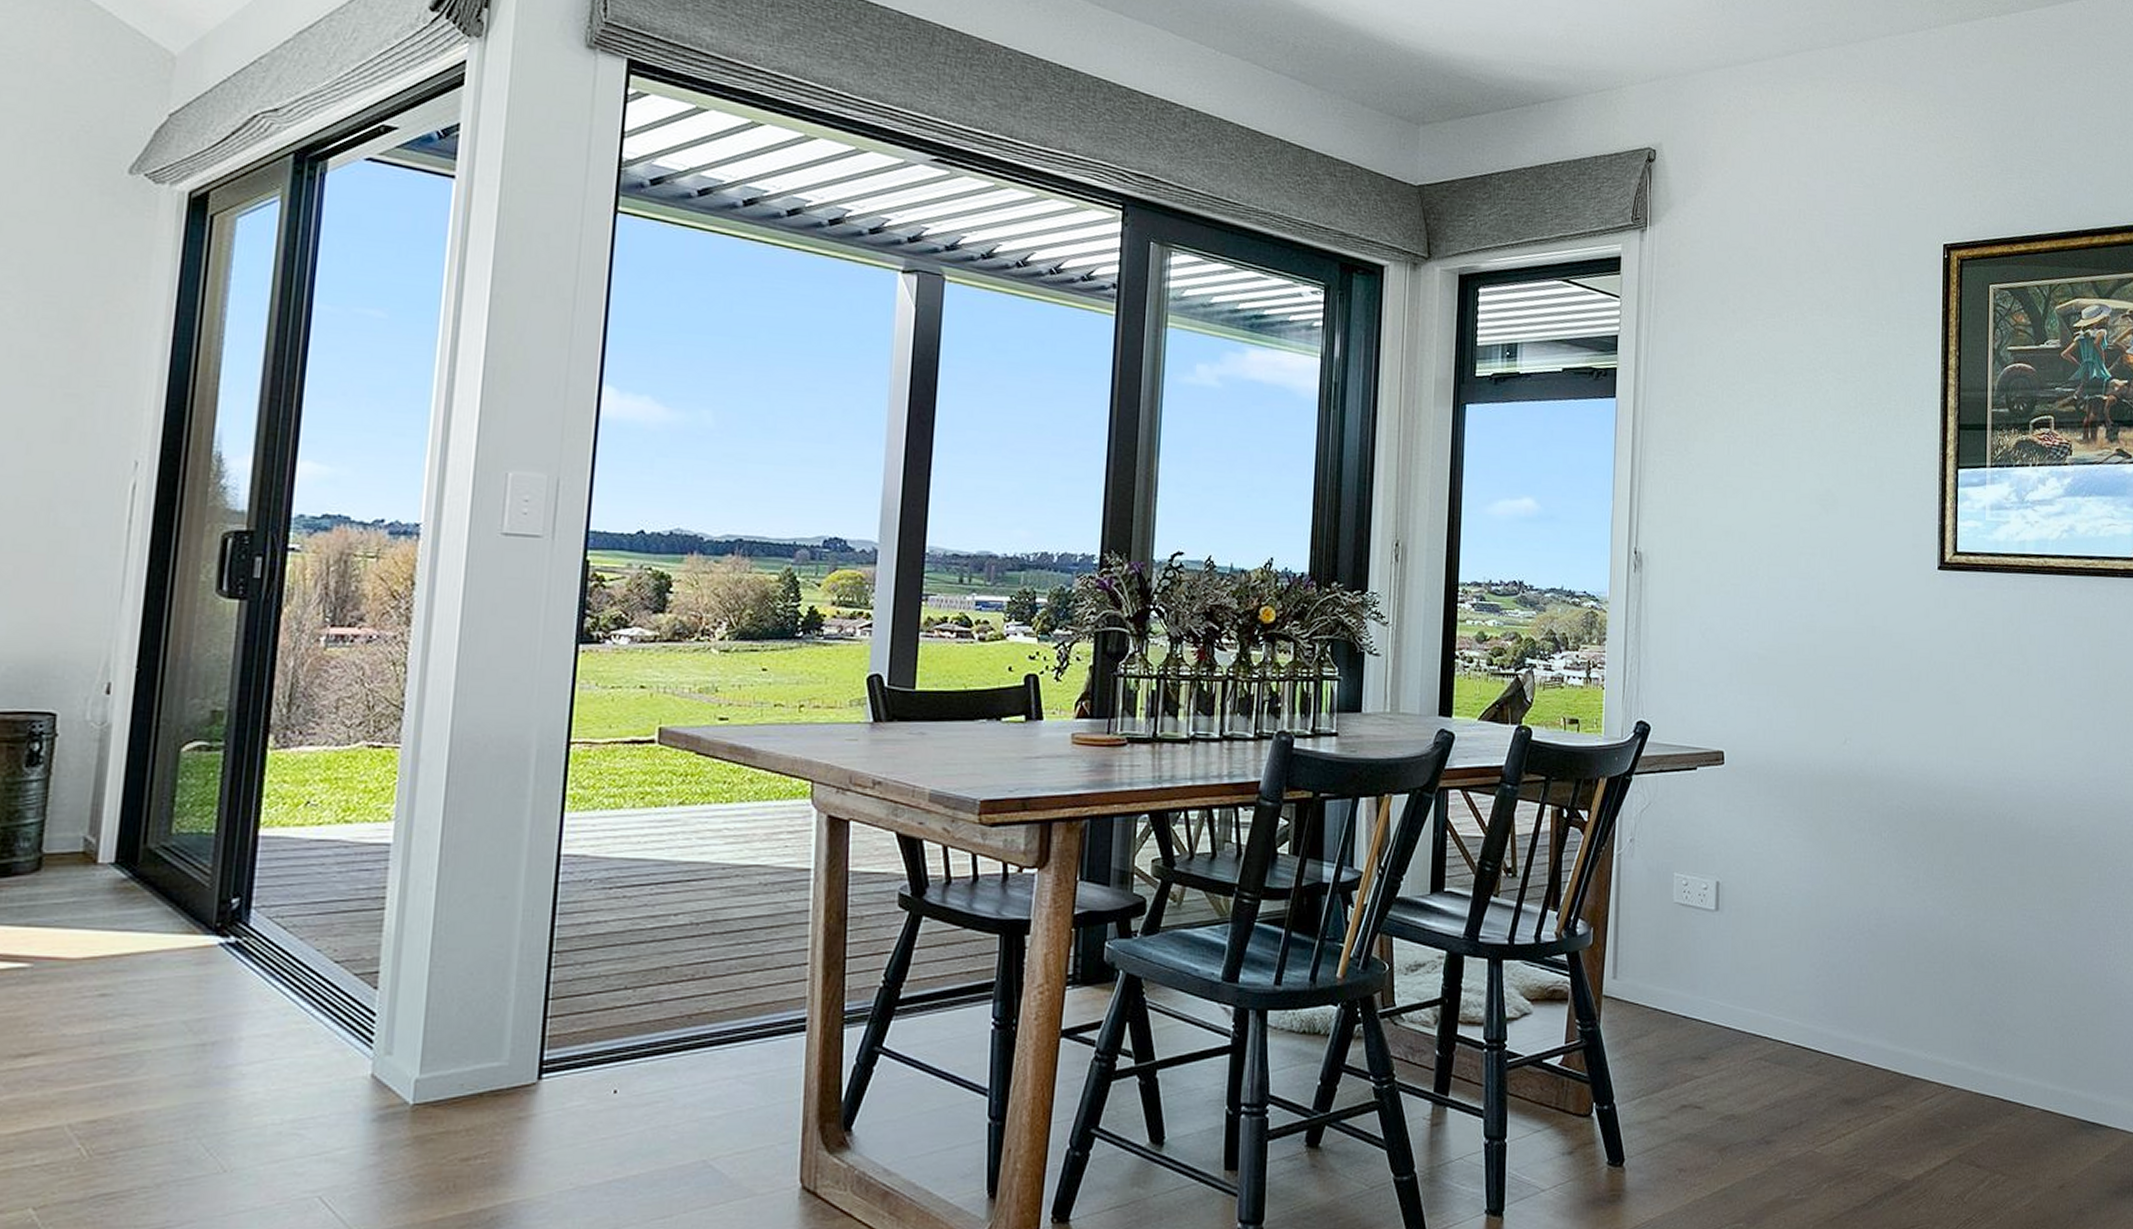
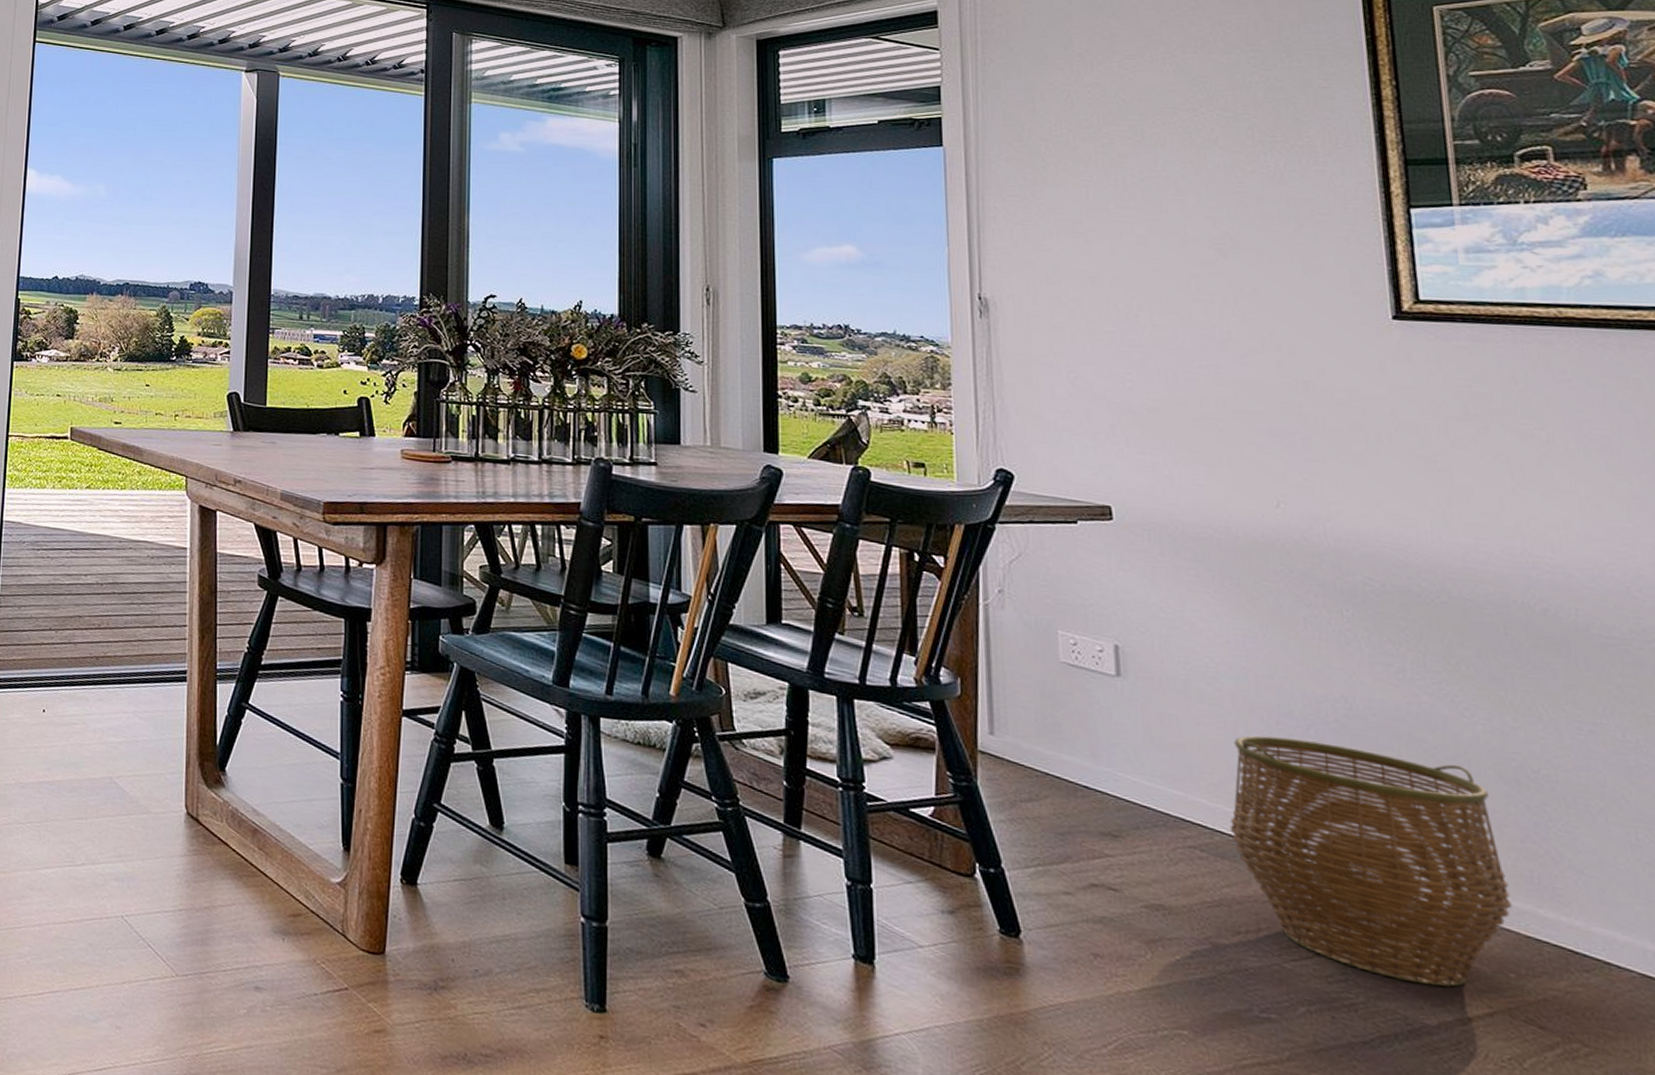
basket: none [1787,951,1969,1147] -> present [1229,735,1513,987]

